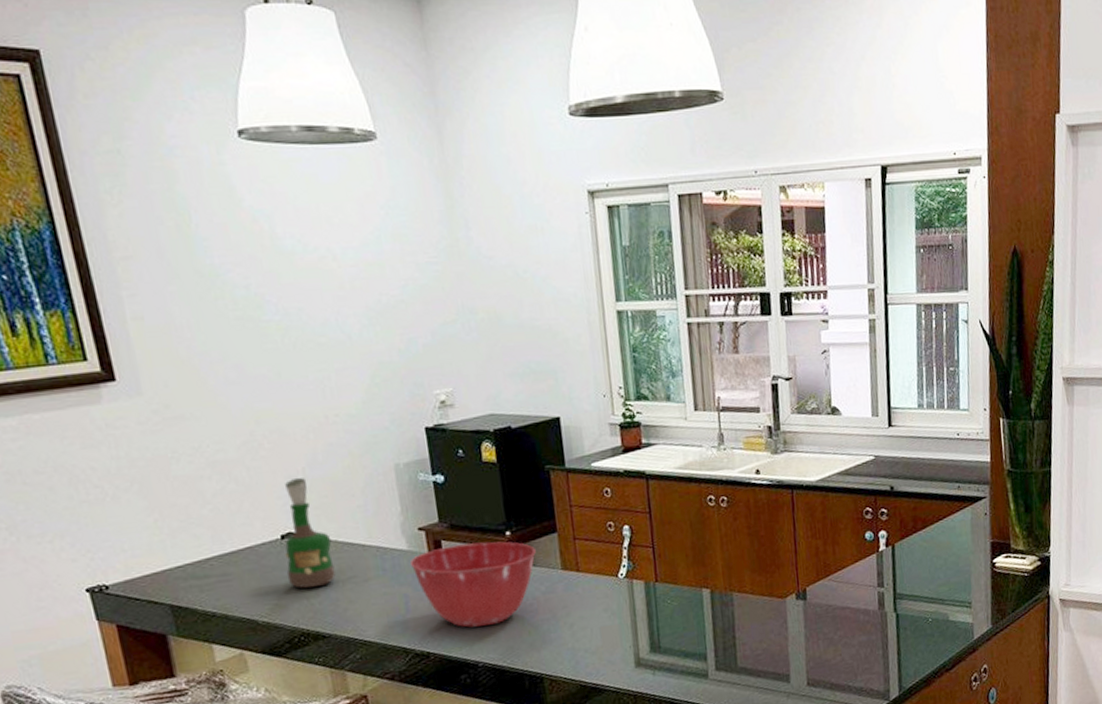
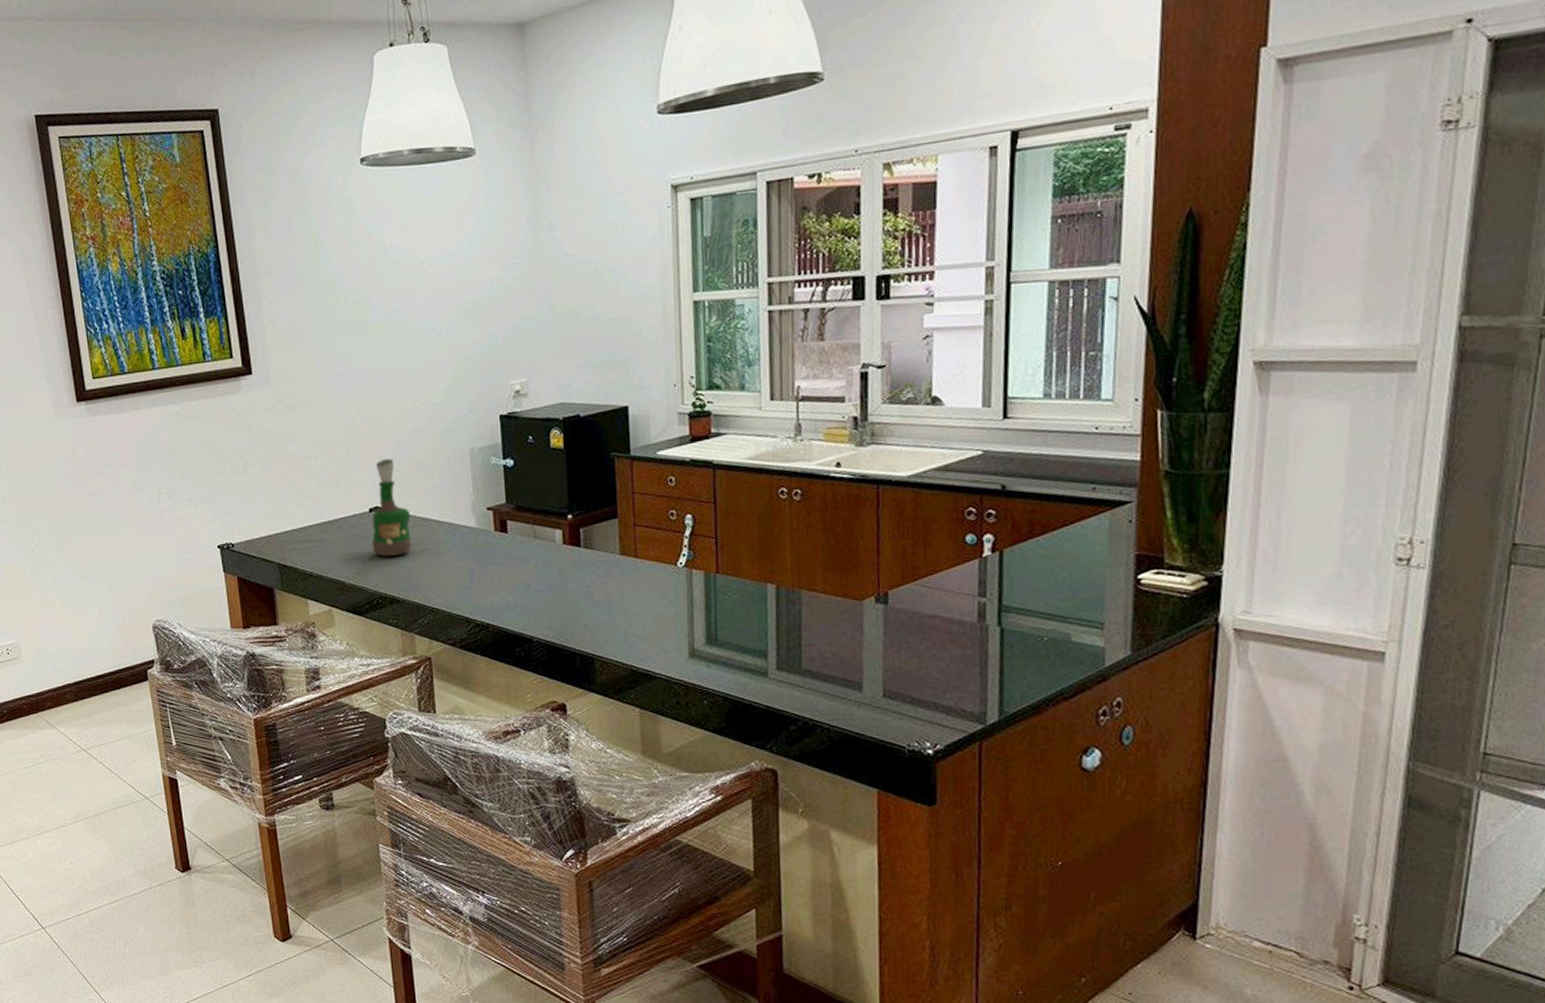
mixing bowl: present [409,541,536,628] -> none [477,523,596,604]

